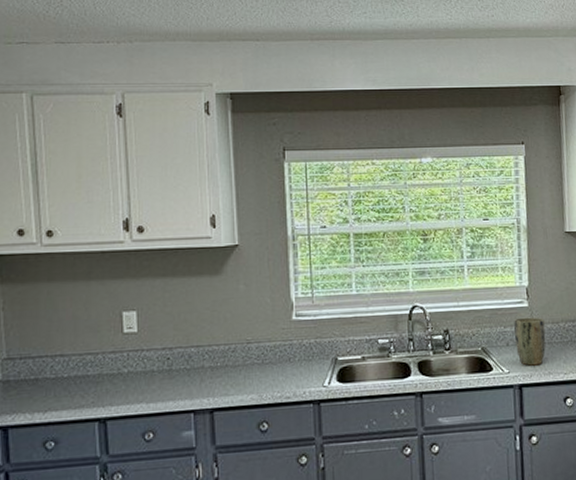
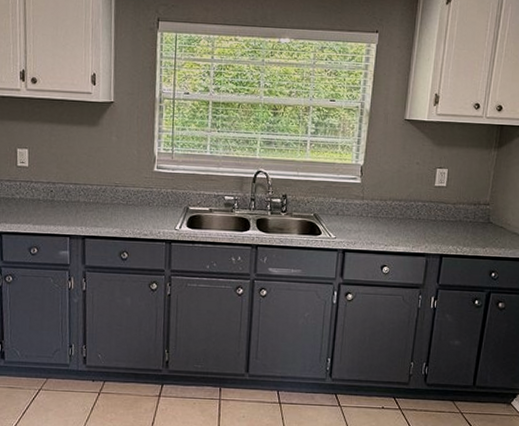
plant pot: present [514,317,546,366] -> none [344,192,374,235]

